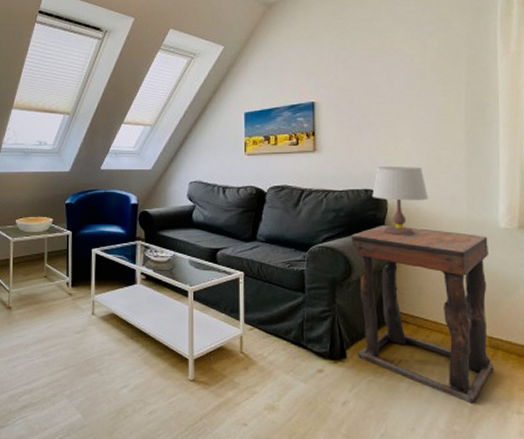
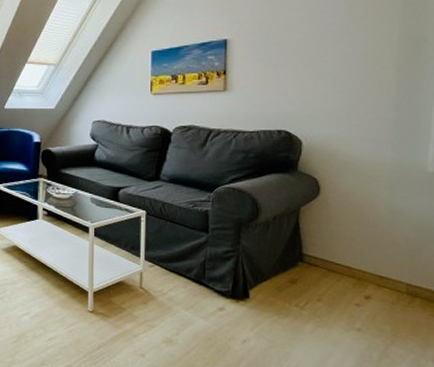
side table: present [351,224,494,404] -> none [260,166,414,349]
table lamp: present [372,166,428,236] -> none [285,107,349,179]

